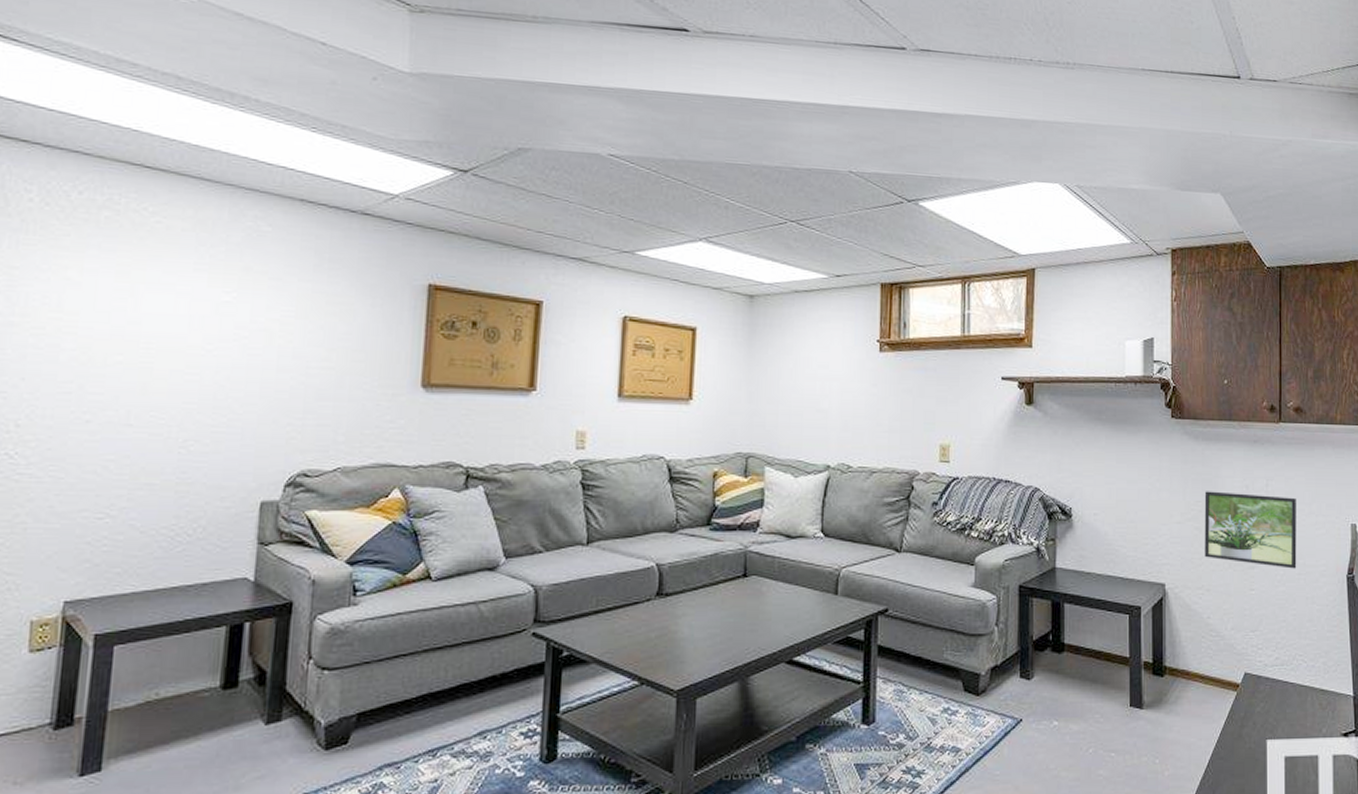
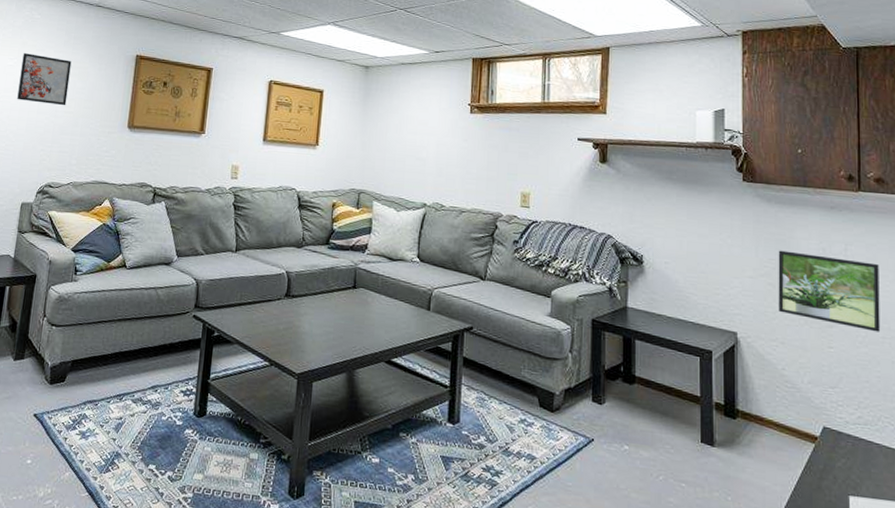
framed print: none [241,283,328,360] -> present [17,53,72,106]

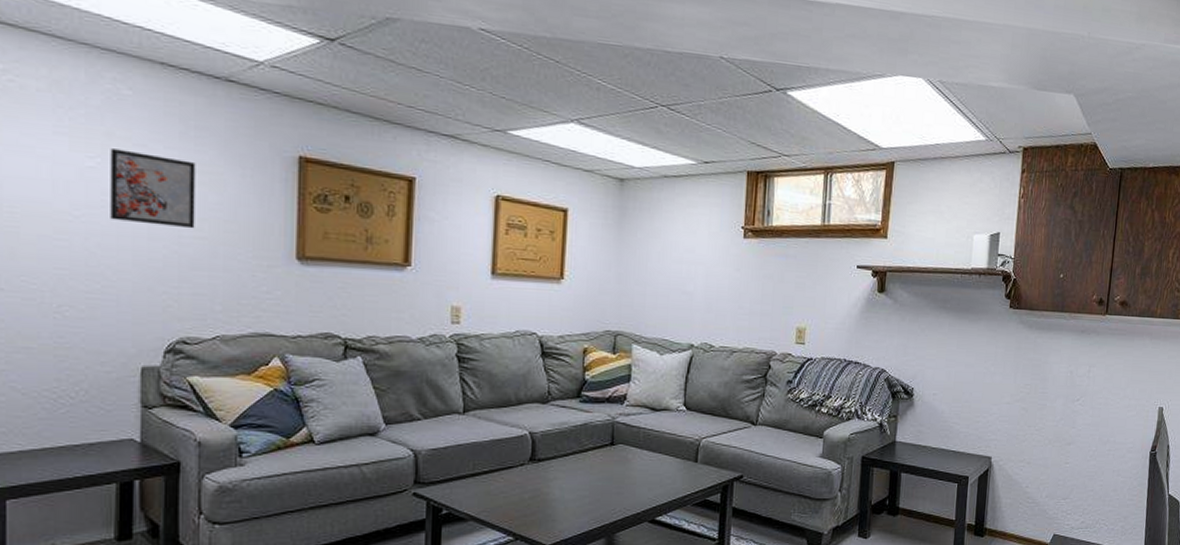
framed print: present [778,250,881,332] -> none [1028,375,1114,446]

